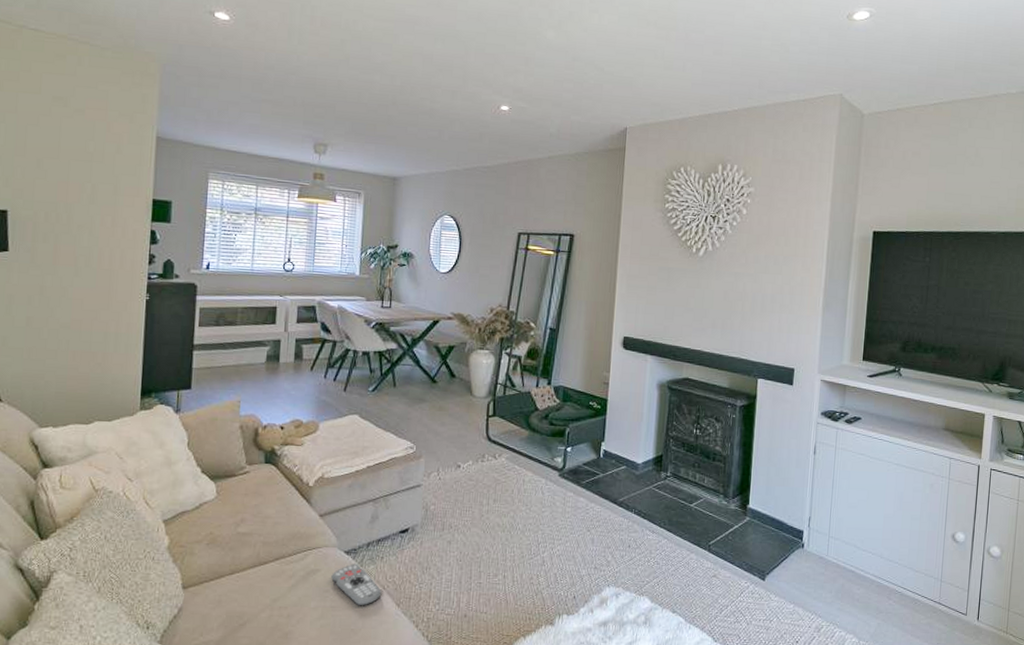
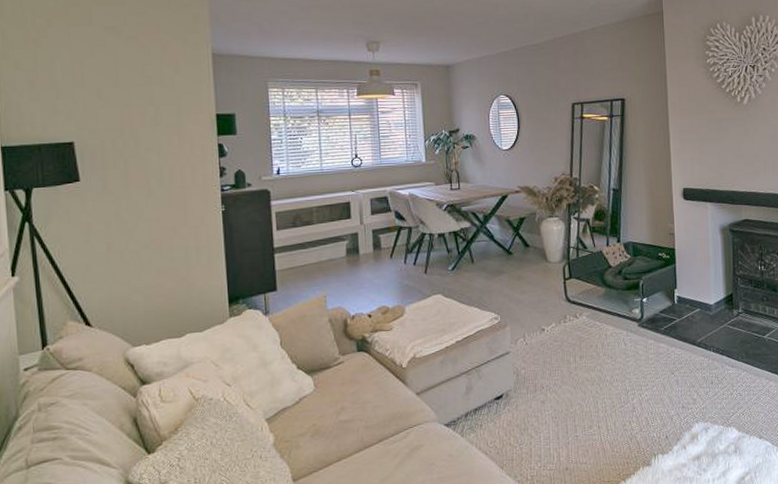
remote control: present [331,563,382,606] -> none [435,434,485,474]

